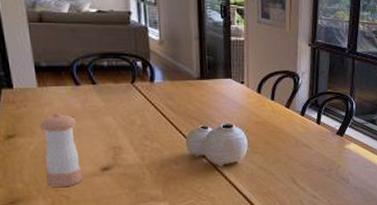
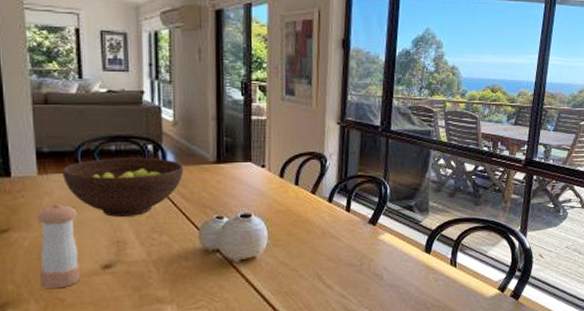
fruit bowl: none [59,73,171,126] -> present [61,157,184,217]

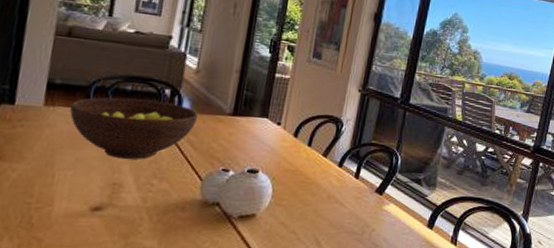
pepper shaker: present [36,203,81,289] -> none [19,136,77,227]

